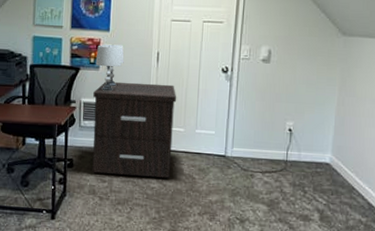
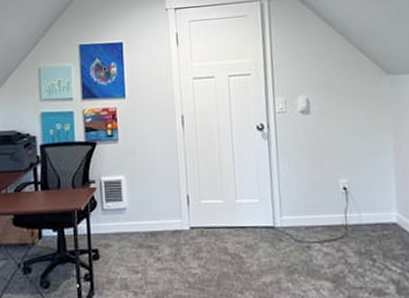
nightstand: present [92,81,177,178] -> none [114,150,214,264]
table lamp: present [95,44,124,92] -> none [113,111,145,166]

